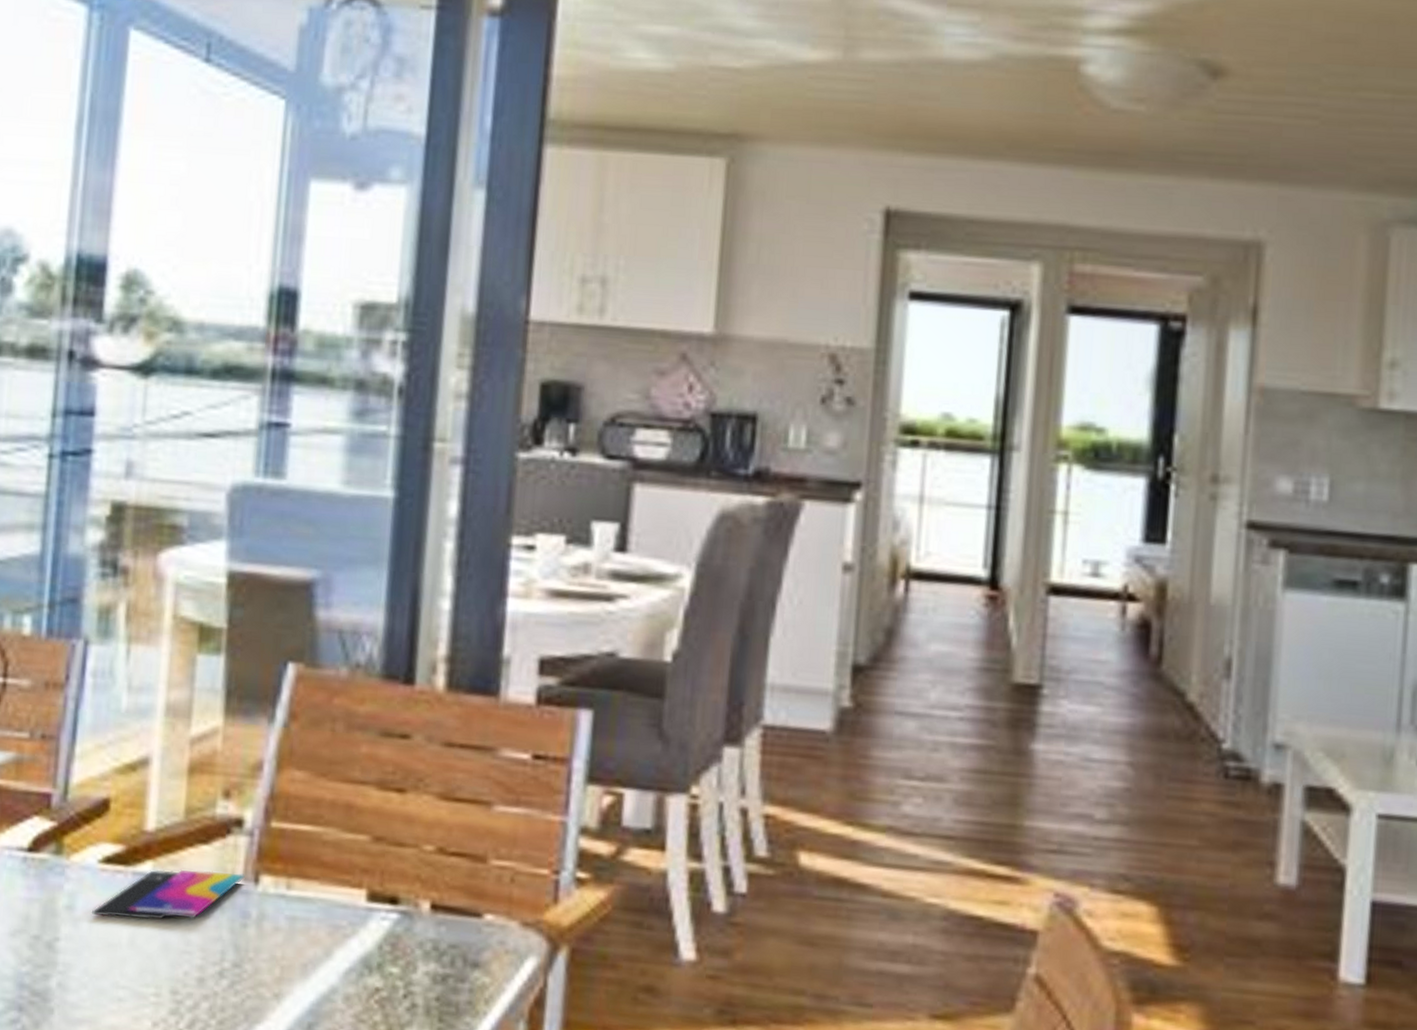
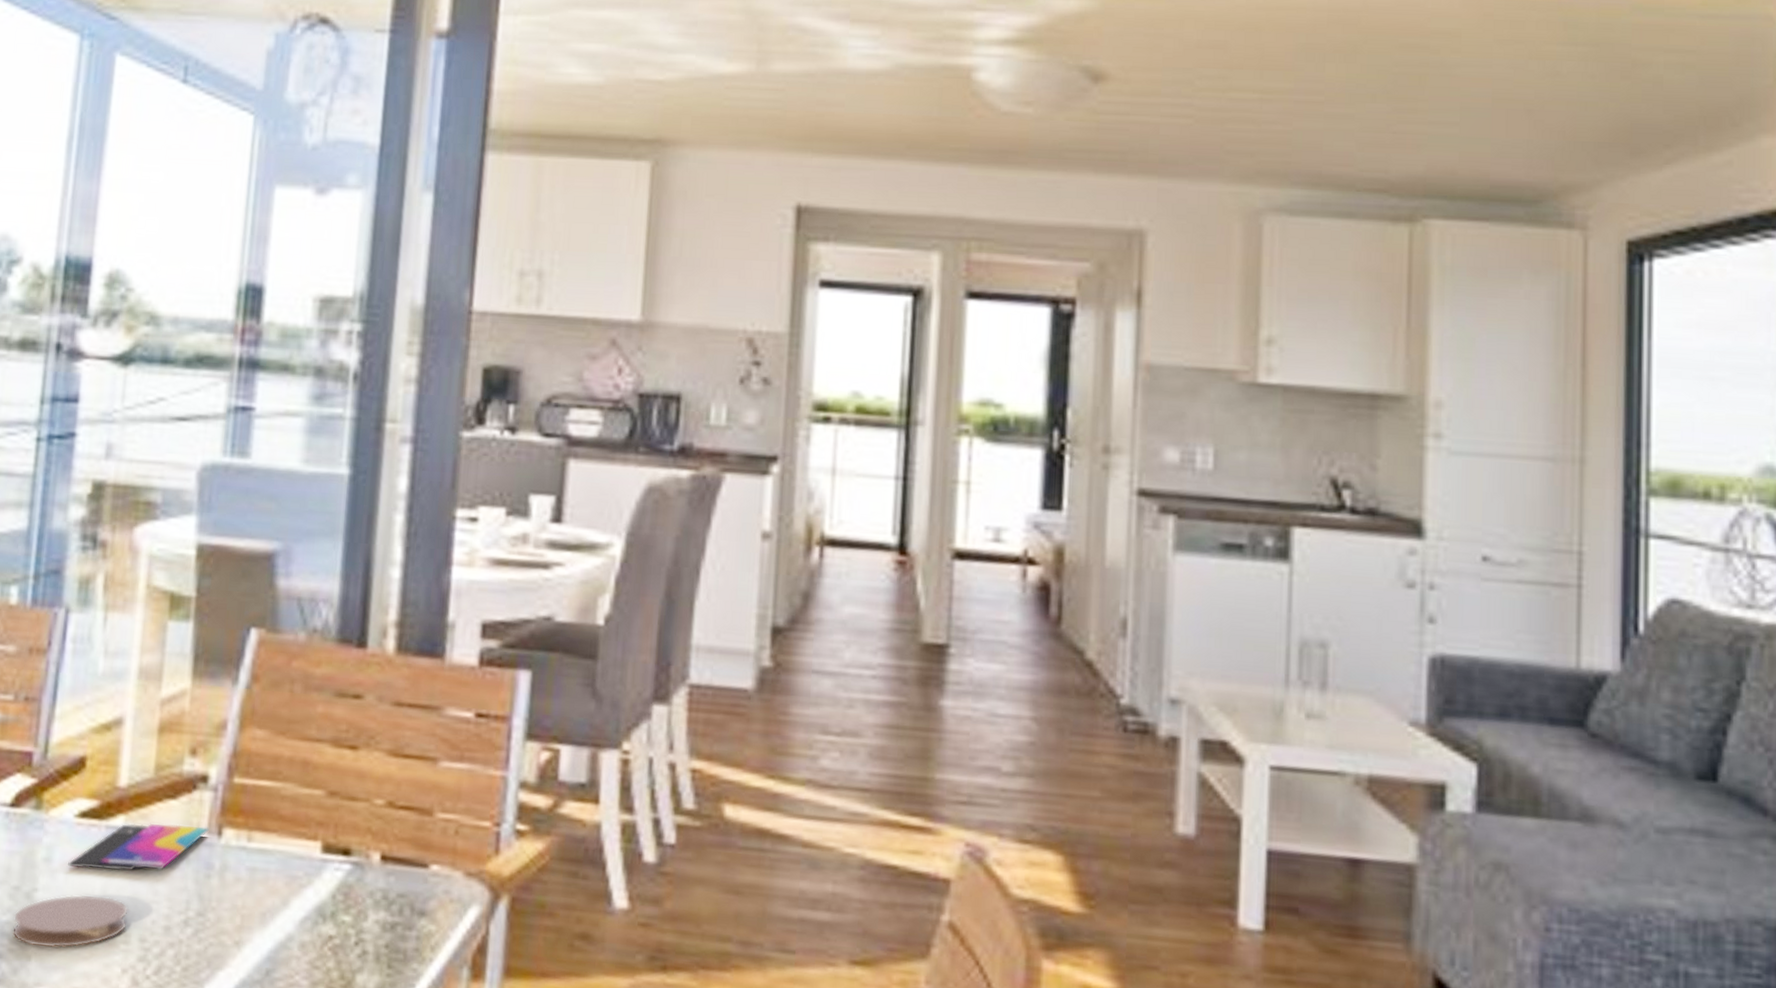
coaster: none [32,944,159,1001] -> present [12,894,129,949]

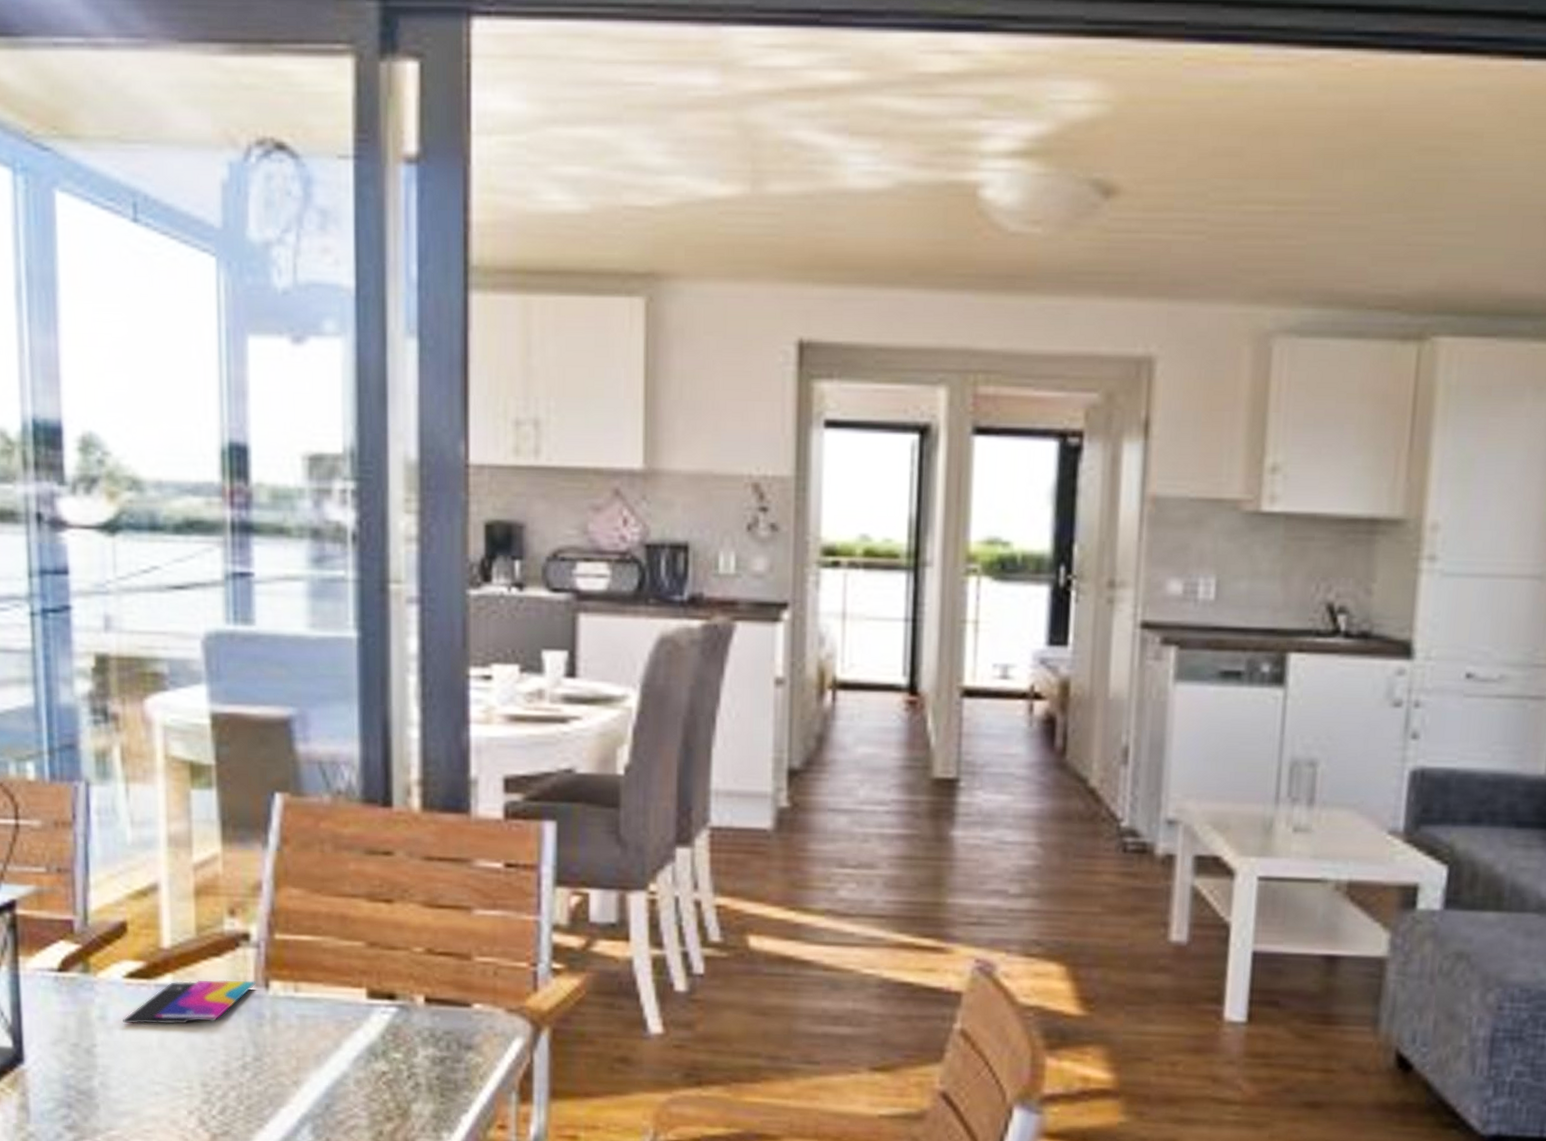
coaster: present [12,894,129,949] -> none [76,1047,188,1097]

